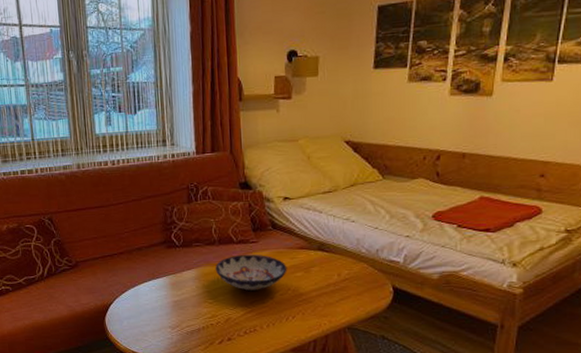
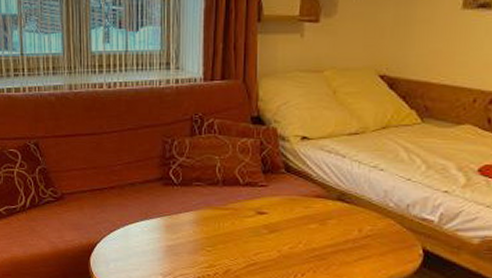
bowl: present [215,254,287,292] -> none [216,198,300,242]

